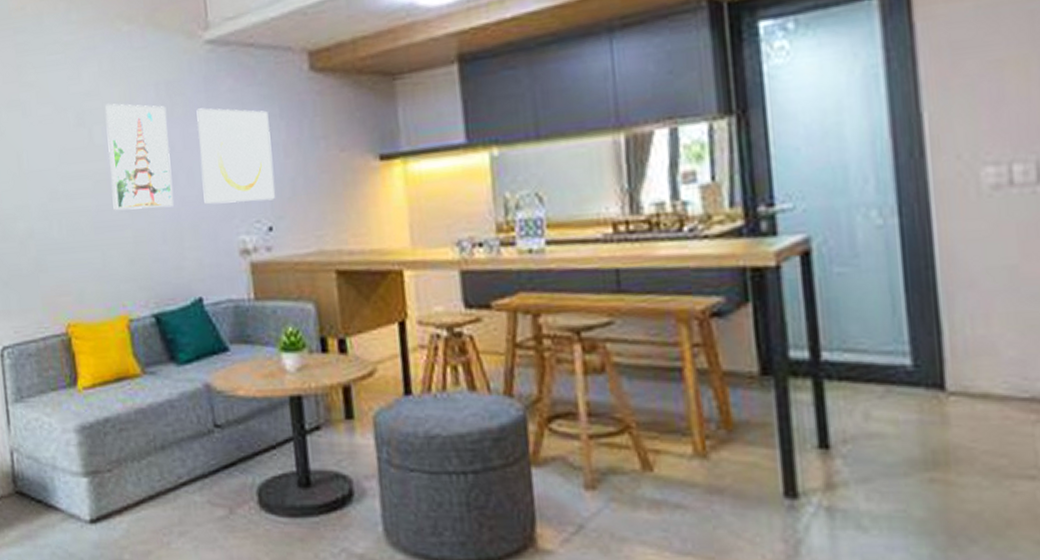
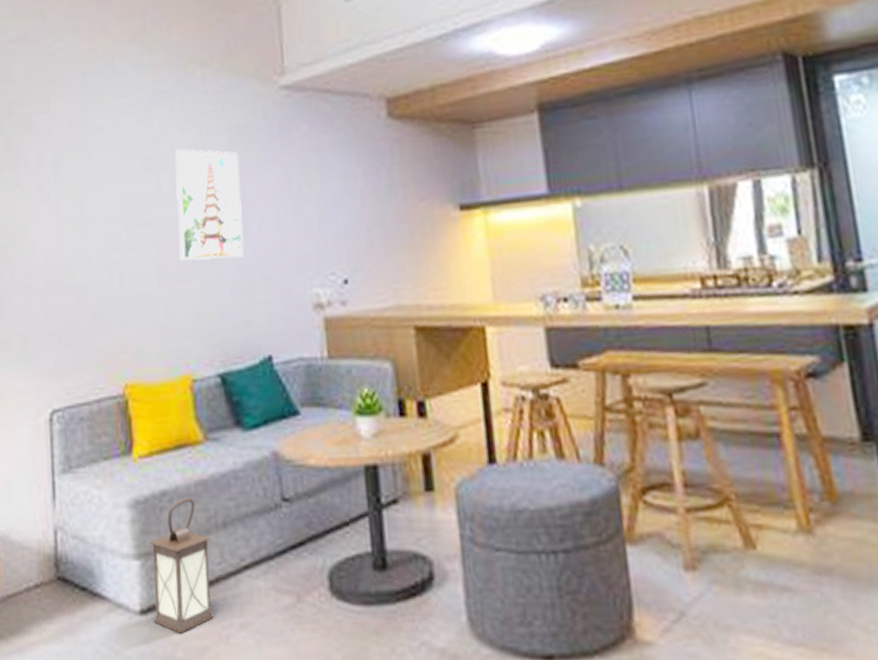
lantern: none [96,424,155,540] -> present [149,498,214,634]
wall art: present [196,108,275,204] -> none [270,154,351,255]

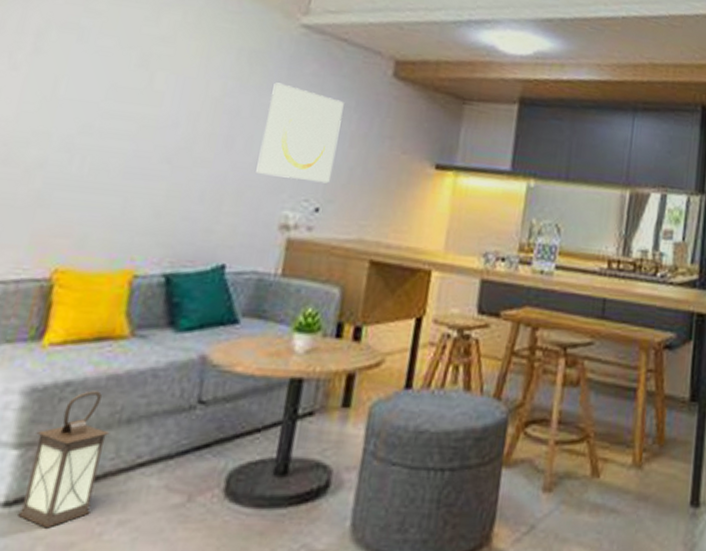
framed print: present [175,148,244,261] -> none [153,53,244,169]
wall art: none [270,154,351,255] -> present [256,82,344,184]

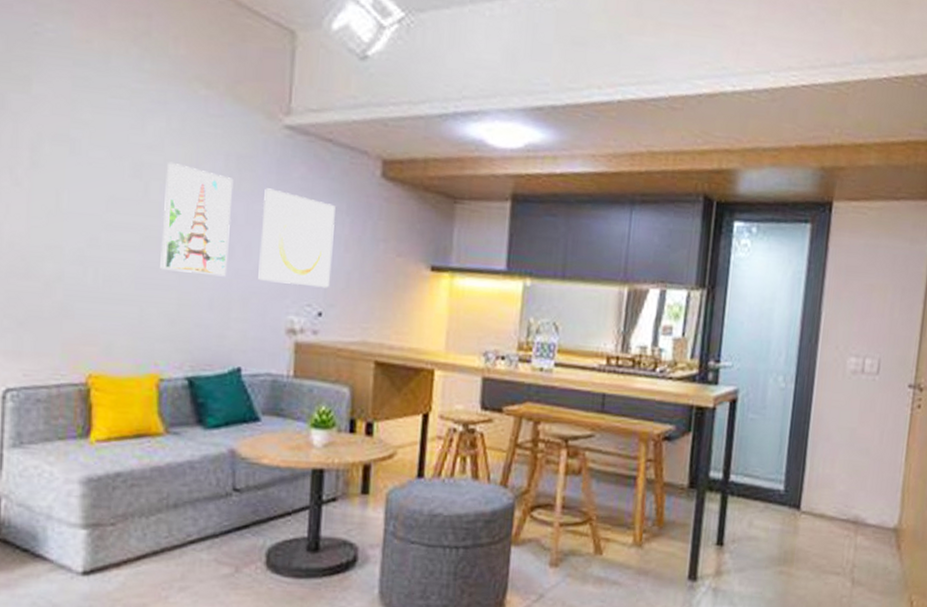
lantern: present [18,391,110,529] -> none [96,480,161,593]
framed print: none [153,53,244,169] -> present [160,162,234,277]

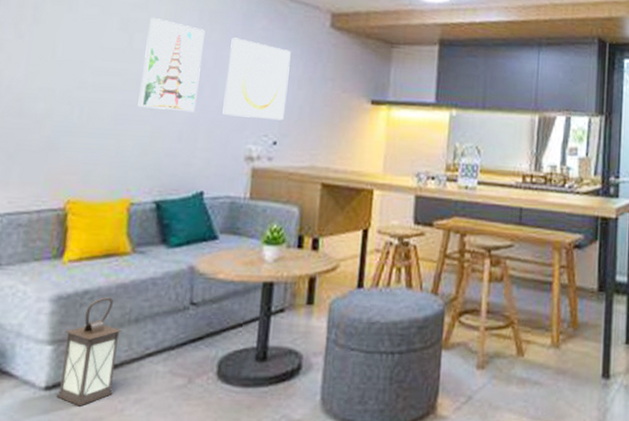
lantern: none [96,480,161,593] -> present [57,297,123,407]

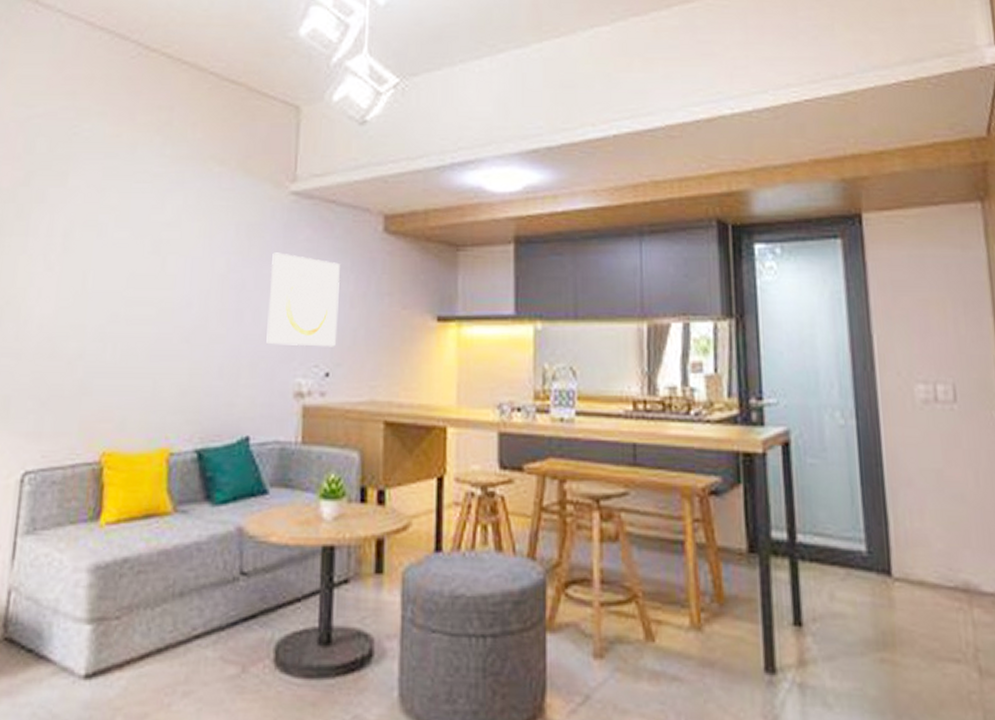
lantern: present [57,297,123,407] -> none [97,566,166,700]
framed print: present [138,17,206,113] -> none [174,236,244,343]

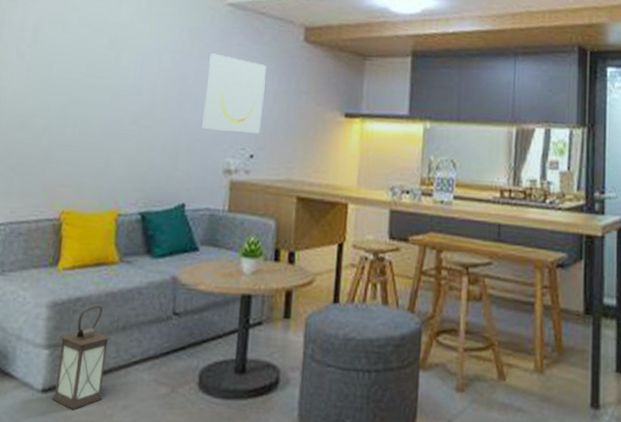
lantern: none [97,566,166,700] -> present [52,305,111,410]

